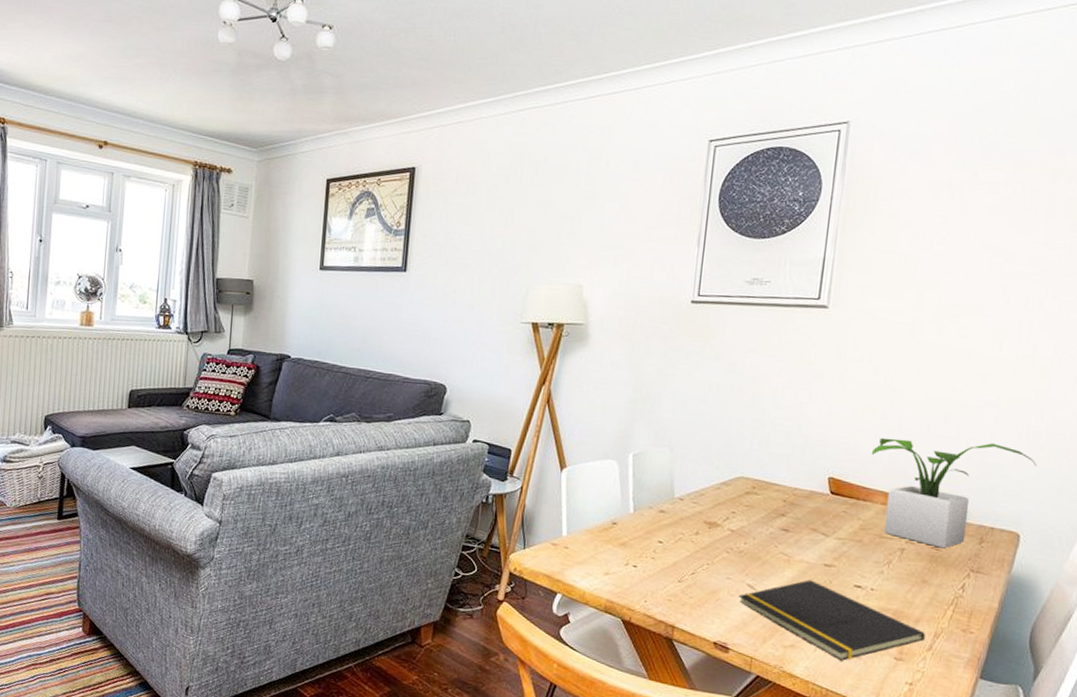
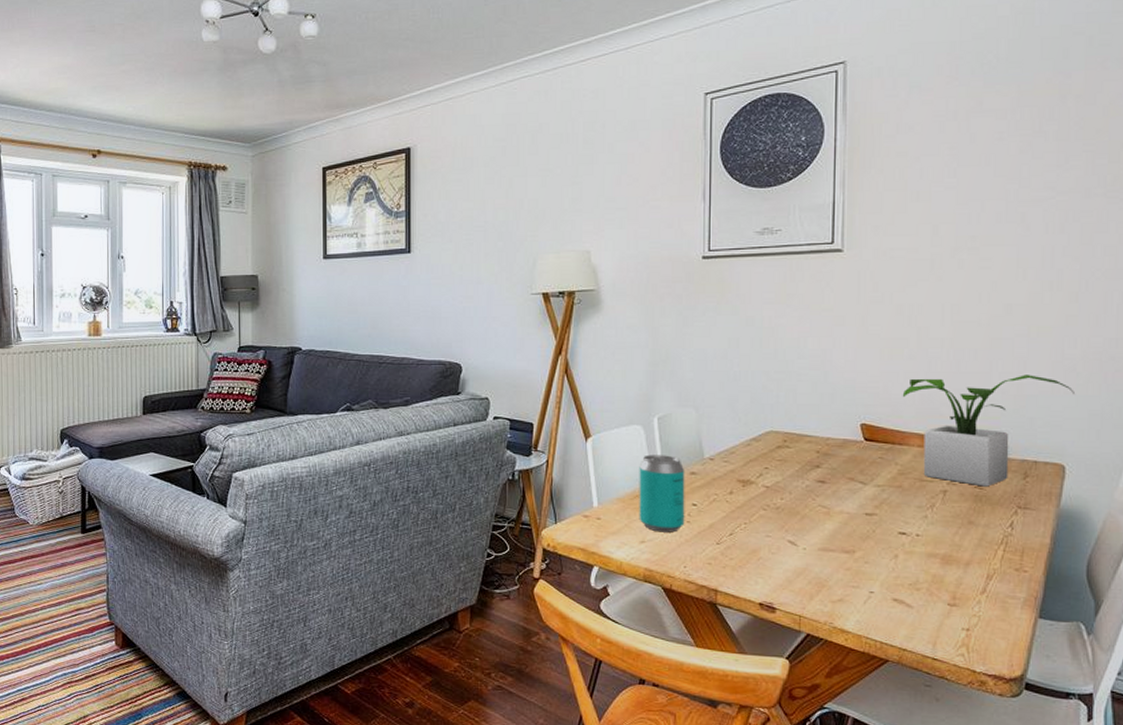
beverage can: none [605,489,655,567] -> present [639,455,685,533]
notepad: present [738,580,926,661] -> none [780,531,978,612]

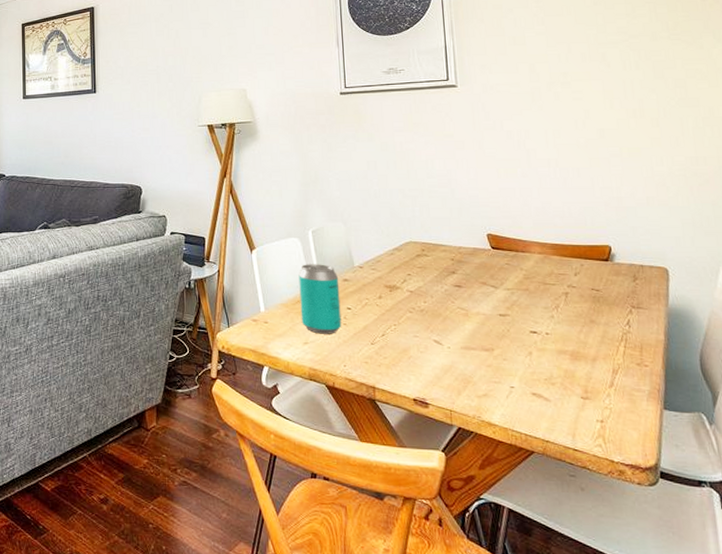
potted plant: present [902,375,1075,487] -> none [520,189,667,289]

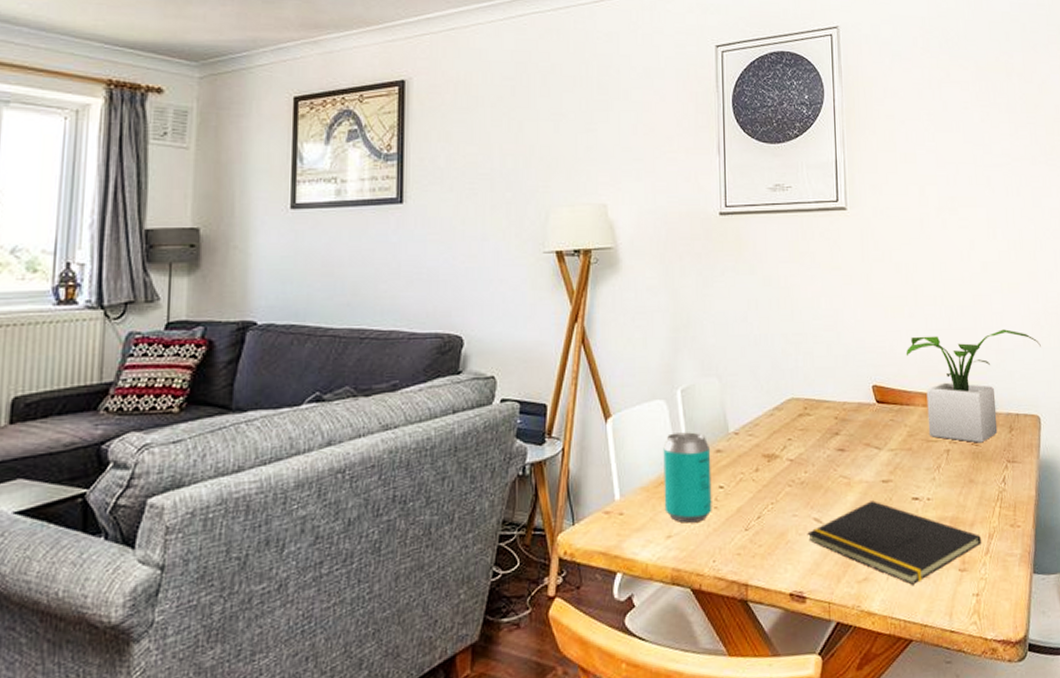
notepad: none [428,330,606,405] -> present [807,500,982,585]
potted plant: none [520,189,667,289] -> present [906,329,1041,443]

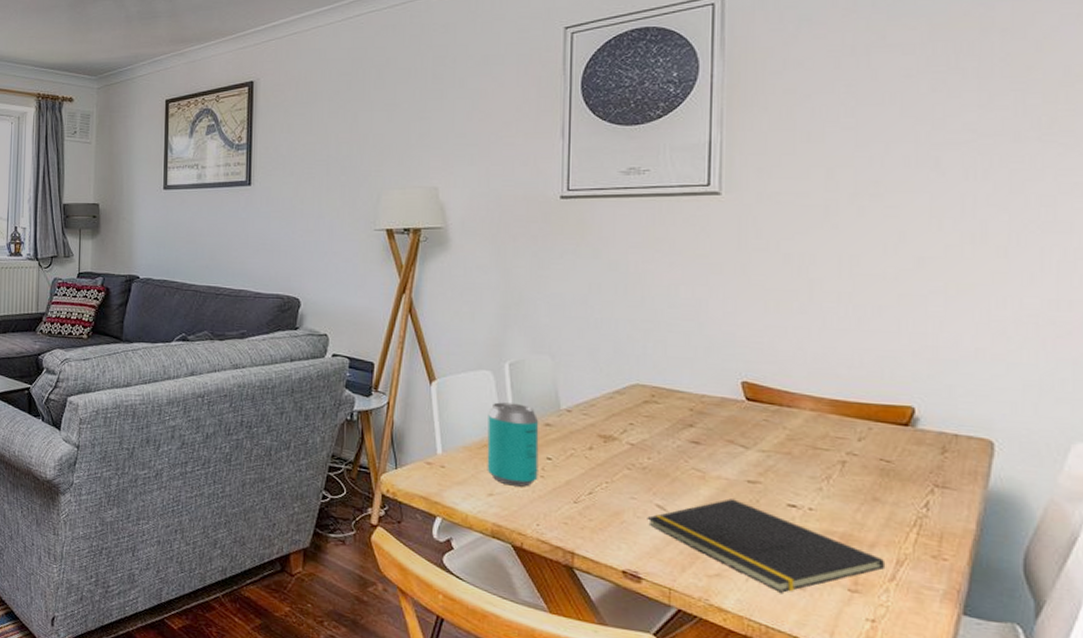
potted plant: present [906,329,1041,443] -> none [791,334,1004,460]

